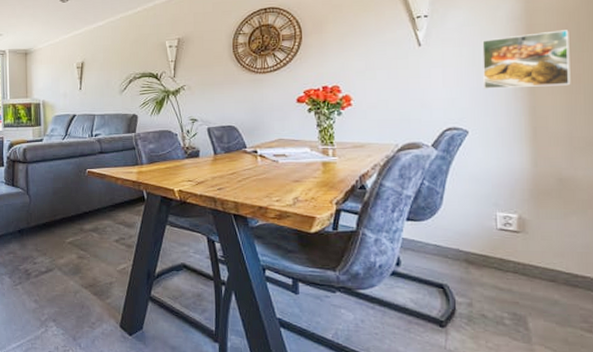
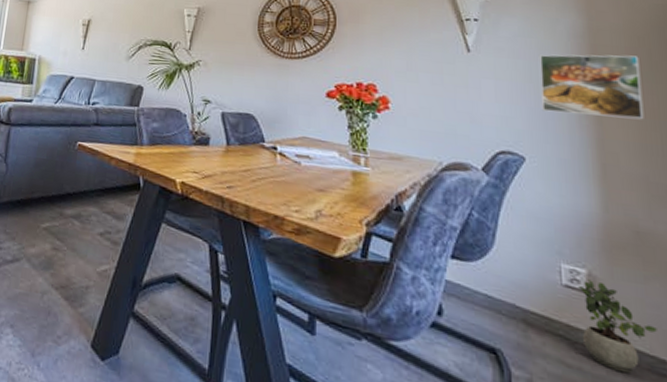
potted plant: none [509,222,573,289] -> present [577,279,657,374]

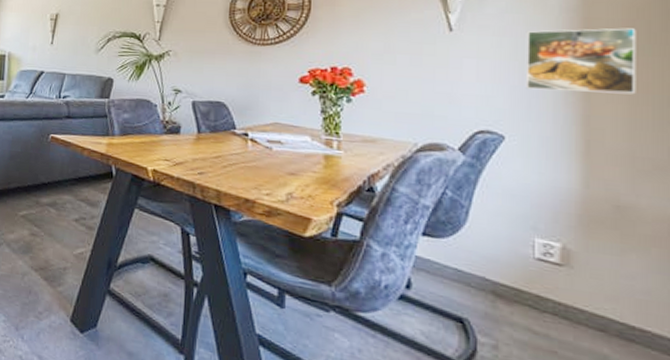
potted plant: present [577,279,657,374] -> none [550,253,630,339]

